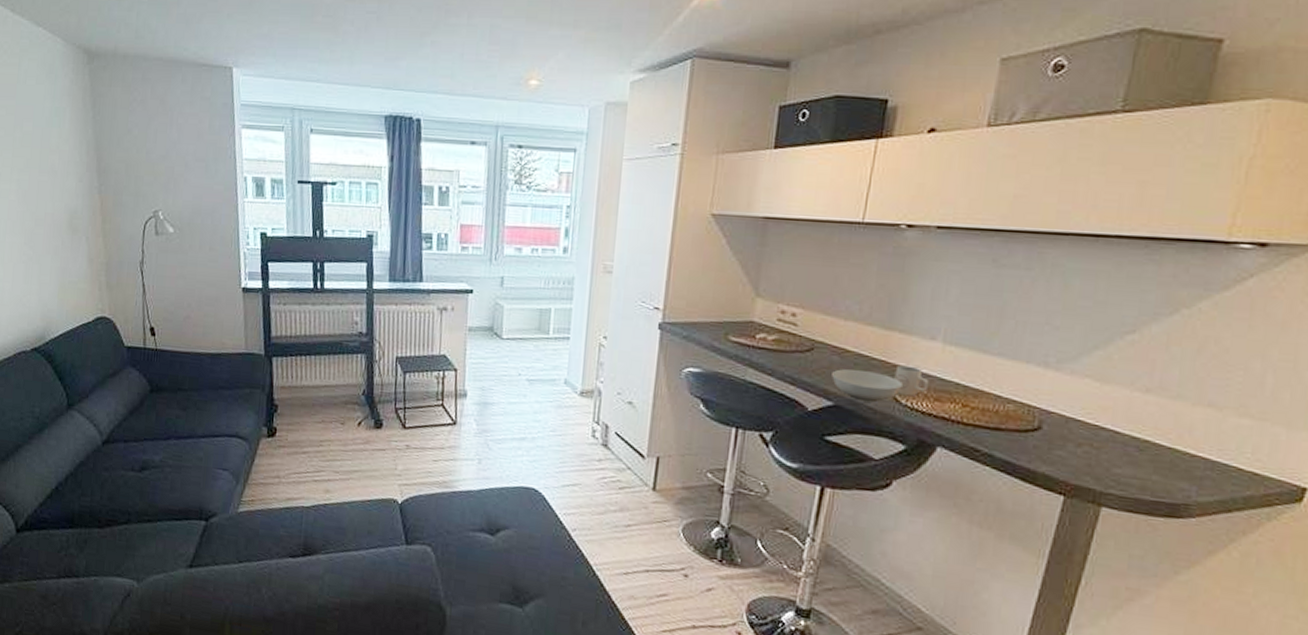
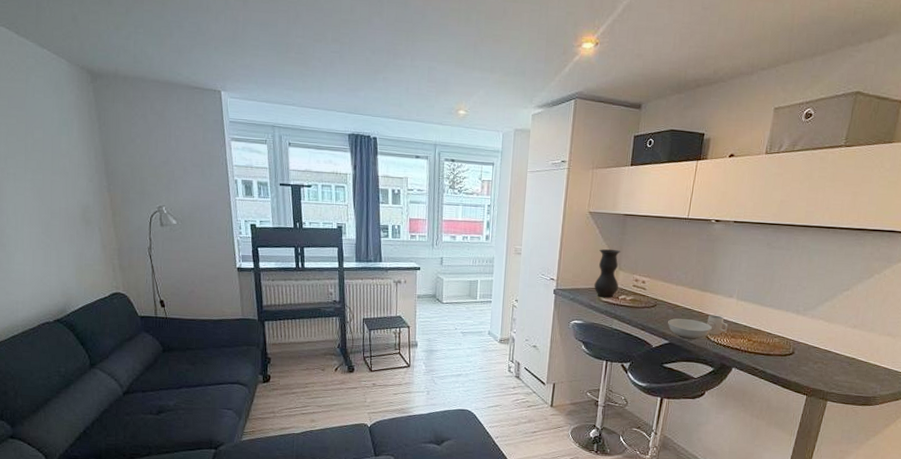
vase: none [718,266,759,337] -> present [594,249,621,298]

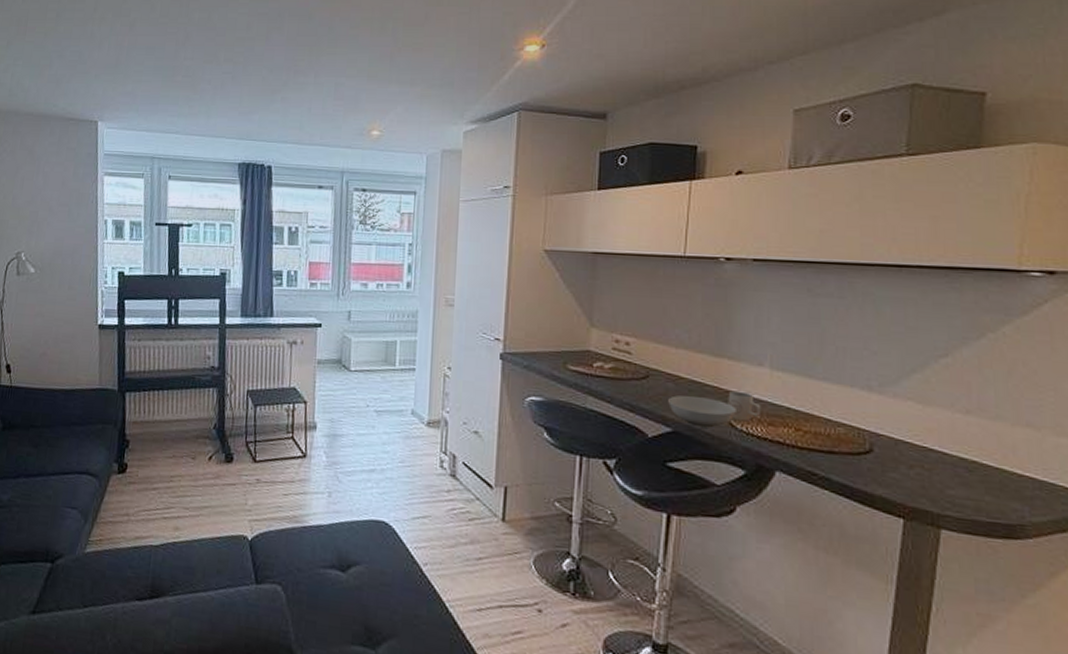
vase: present [594,249,621,298] -> none [556,299,592,365]

